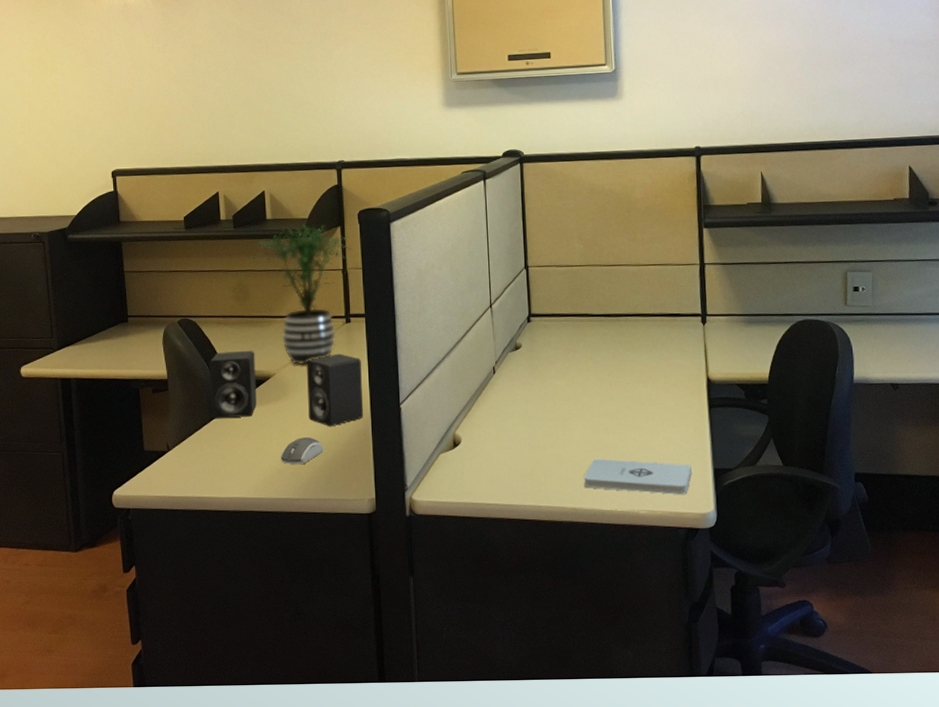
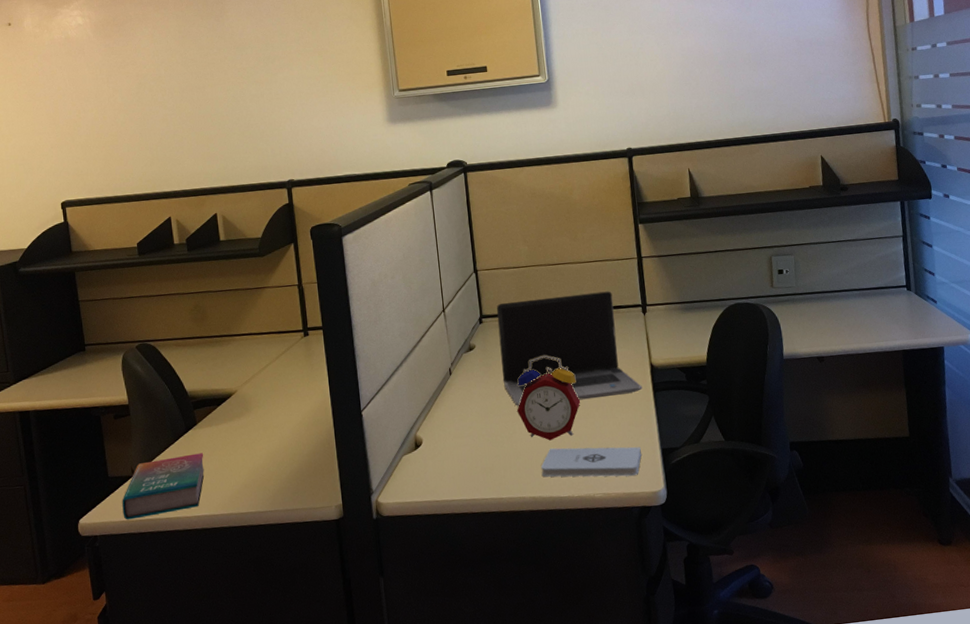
book: none [156,434,239,496] -> present [122,453,205,520]
speaker: present [209,350,363,427] -> none [170,366,326,440]
potted plant: present [250,224,351,365] -> none [206,242,305,381]
computer mouse: present [280,437,324,465] -> none [246,450,289,479]
laptop computer: none [546,297,697,412] -> present [496,291,643,406]
alarm clock: none [562,360,630,451] -> present [517,355,581,441]

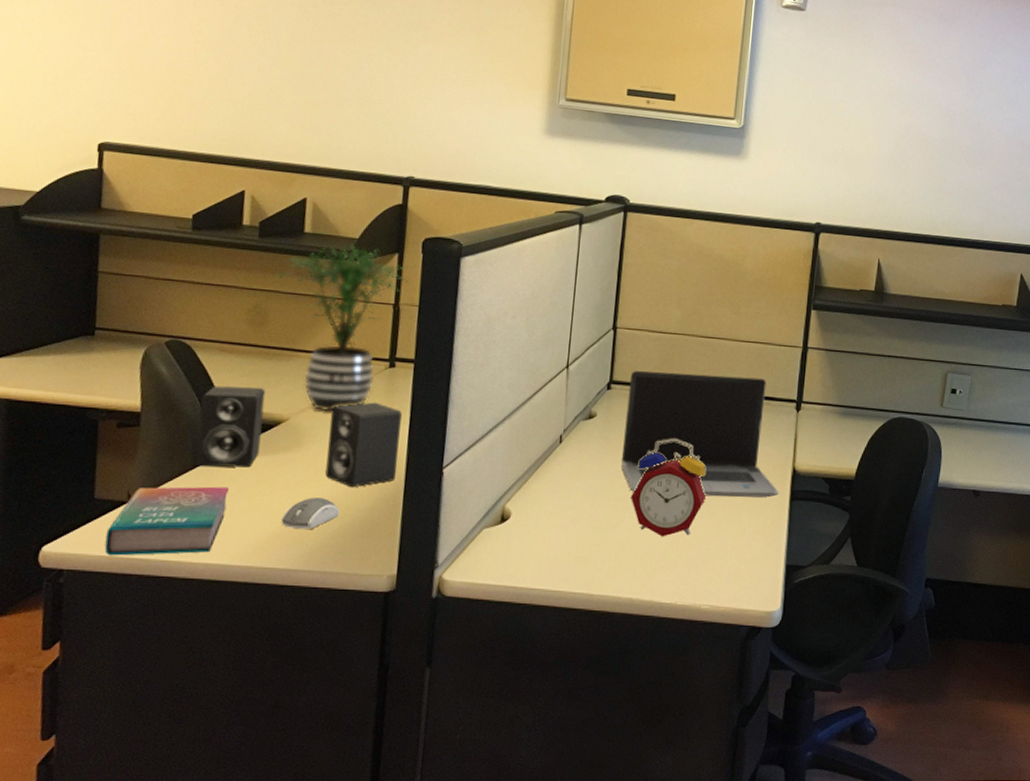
speaker: none [170,366,326,440] -> present [195,386,402,488]
potted plant: none [206,242,305,381] -> present [276,245,408,412]
computer mouse: none [246,450,289,479] -> present [280,497,340,530]
notepad: present [540,446,642,477] -> none [644,546,763,591]

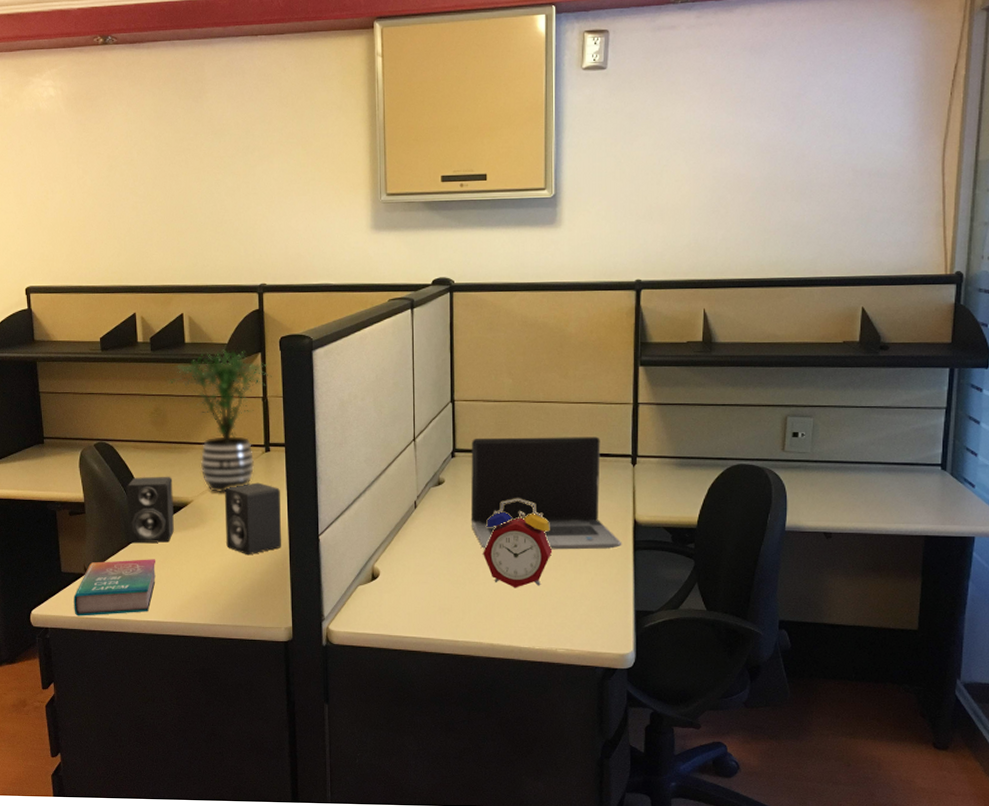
computer mouse: present [280,497,340,530] -> none [197,565,241,592]

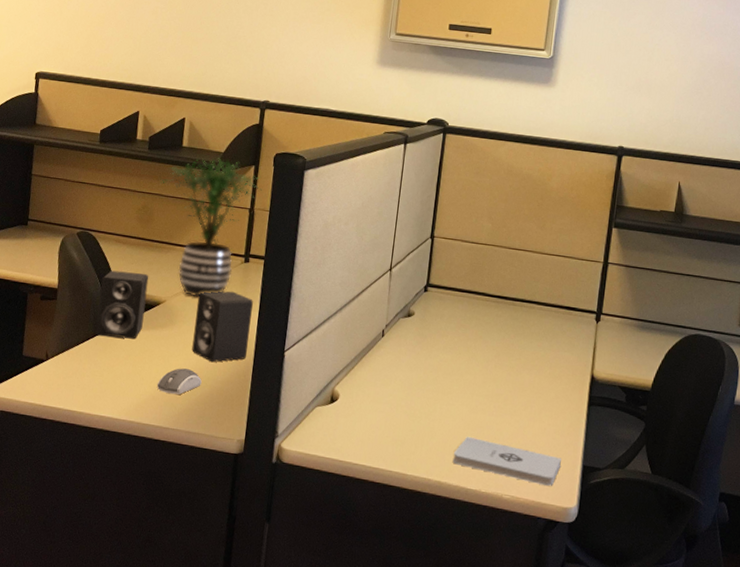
book: present [73,559,156,616] -> none [28,349,120,407]
computer mouse: none [197,565,241,592] -> present [156,368,202,395]
laptop computer: present [470,436,622,550] -> none [434,276,578,401]
alarm clock: present [483,498,553,588] -> none [442,339,510,429]
notepad: none [502,597,612,636] -> present [452,437,561,487]

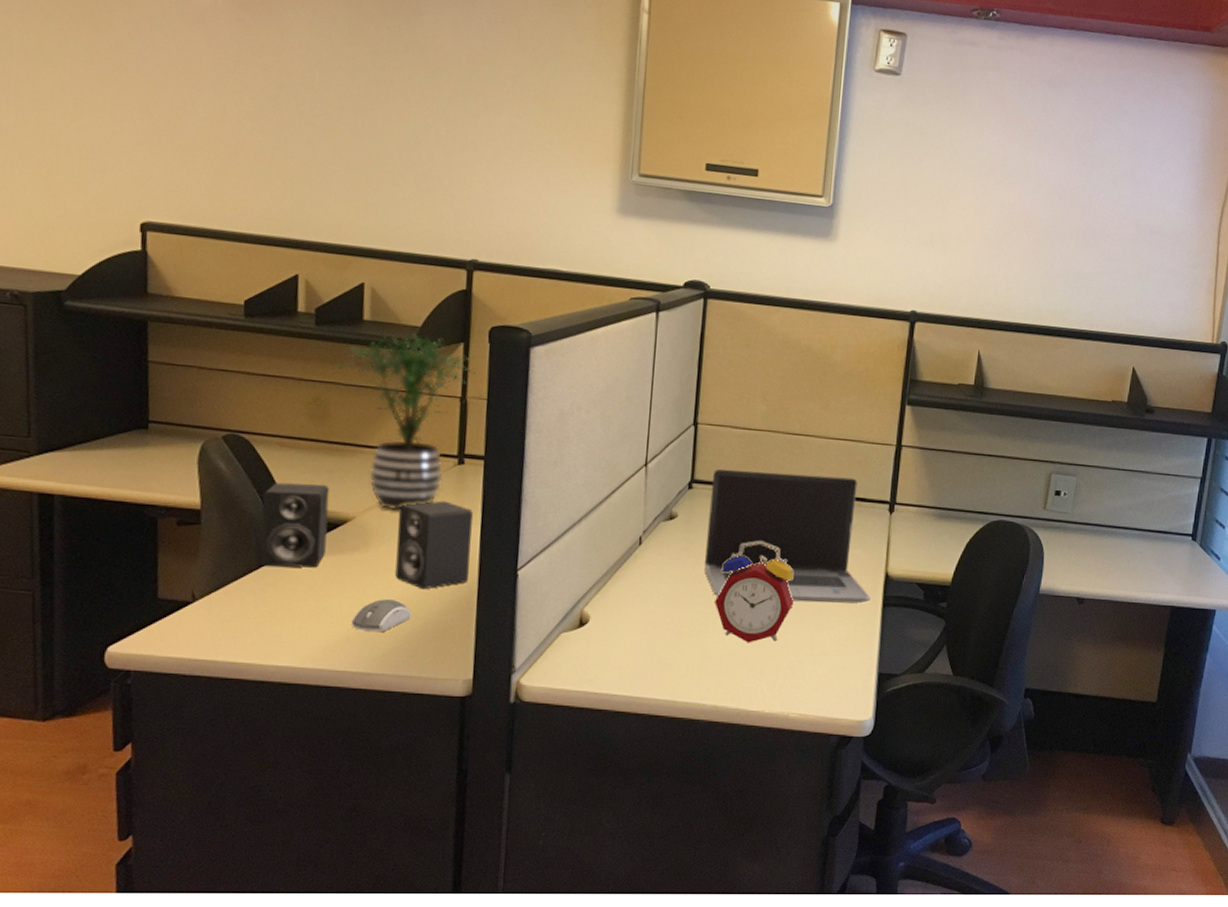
laptop computer: none [434,276,578,401] -> present [704,468,871,604]
alarm clock: none [442,339,510,429] -> present [715,540,794,643]
notepad: present [452,437,561,487] -> none [729,653,854,700]

